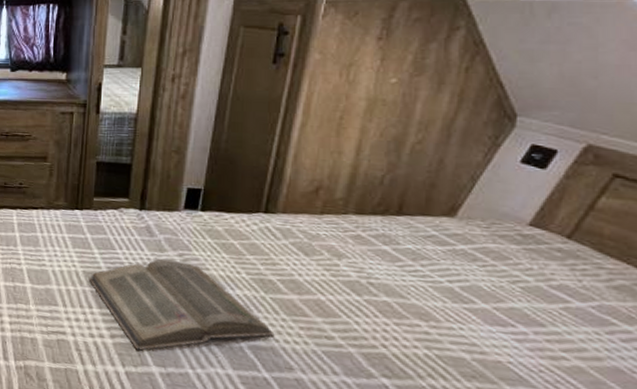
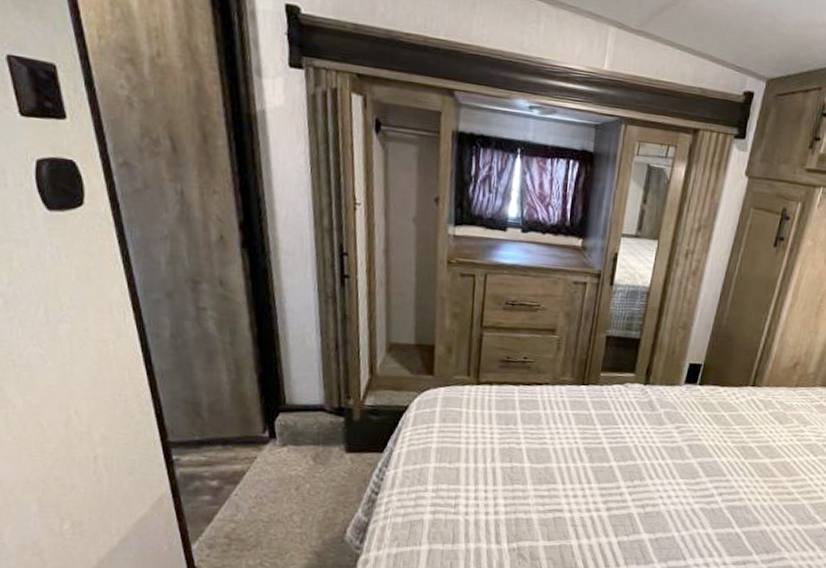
book: present [88,259,275,351] -> none [589,432,749,520]

